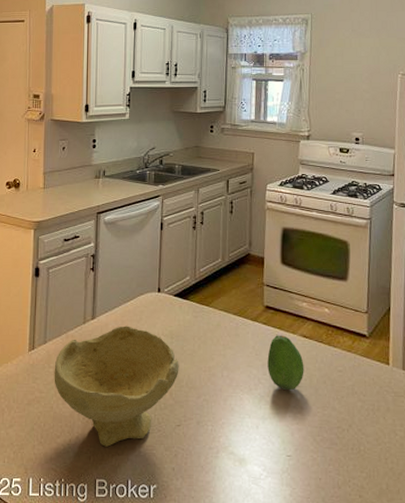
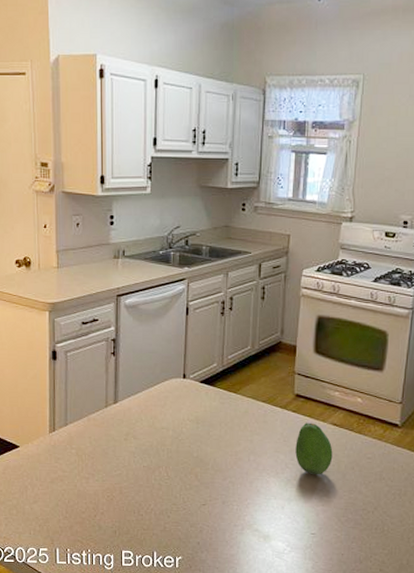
bowl: present [54,326,179,447] -> none [76,410,205,522]

